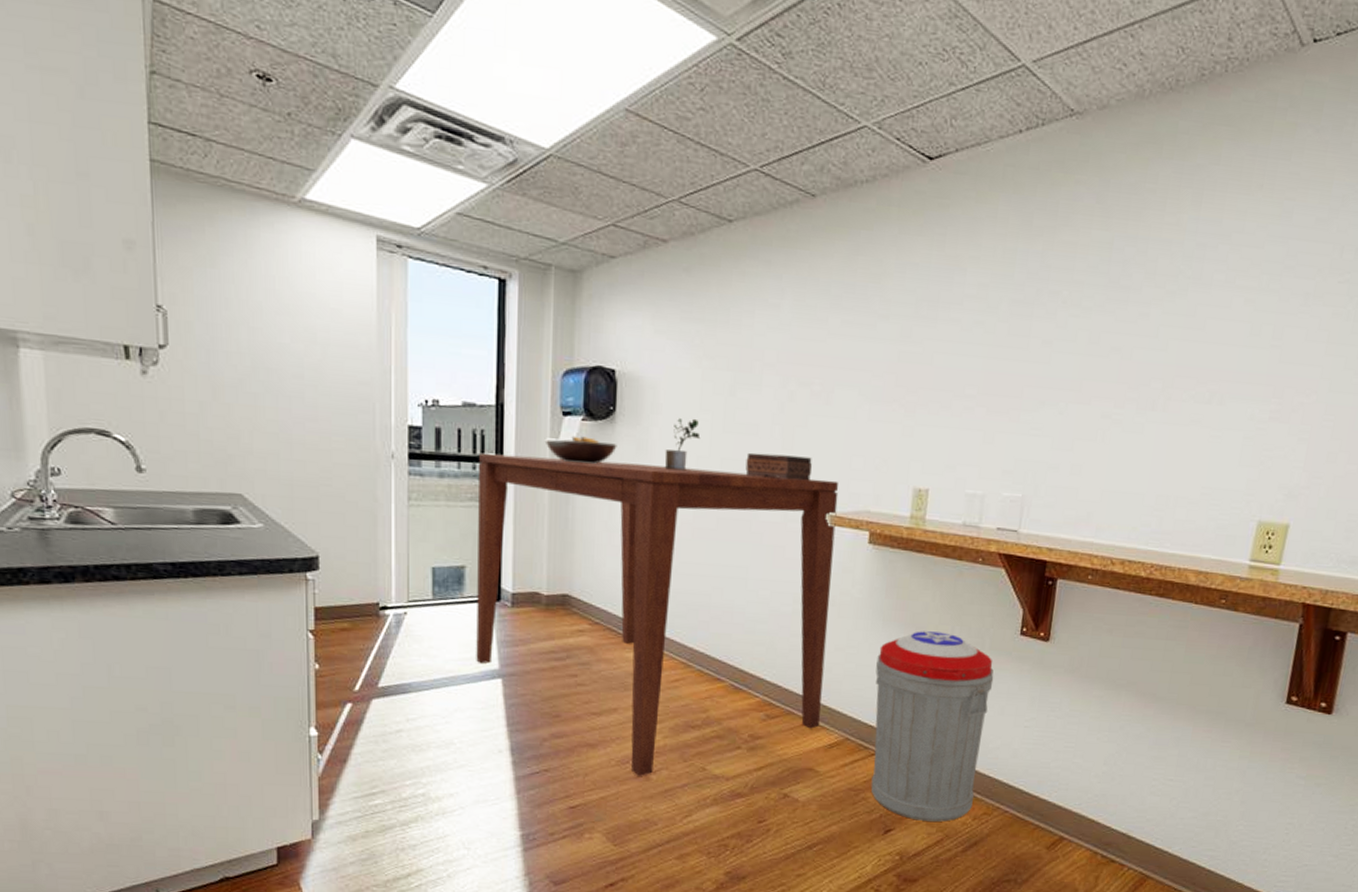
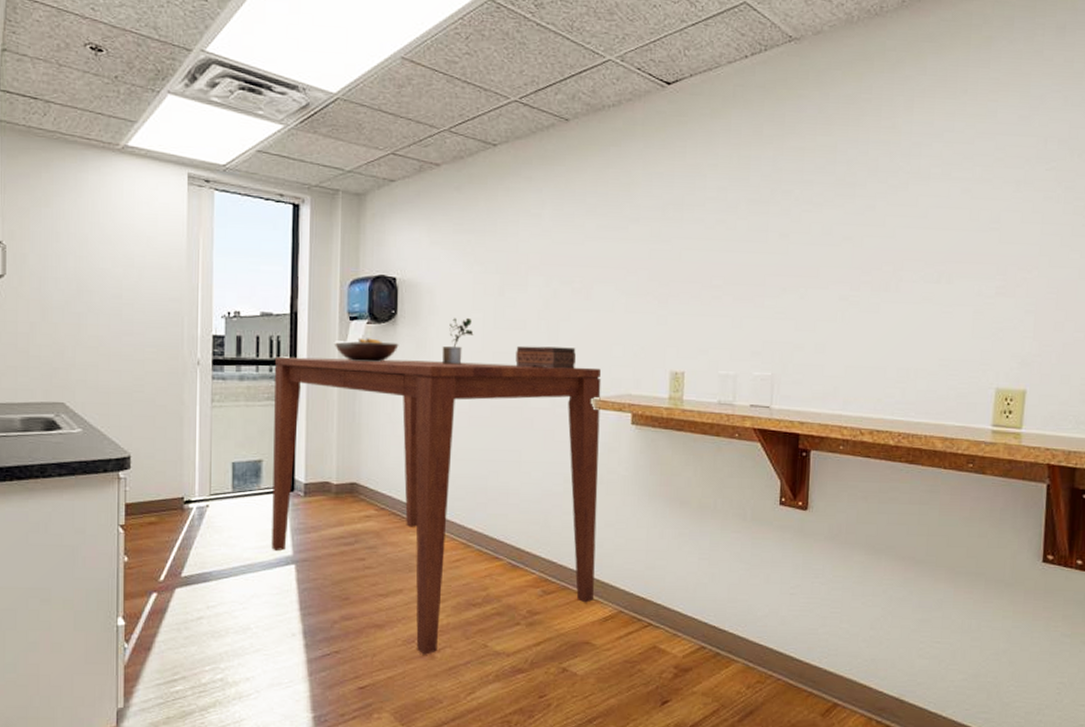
trash can: present [871,631,994,822] -> none [644,504,758,691]

